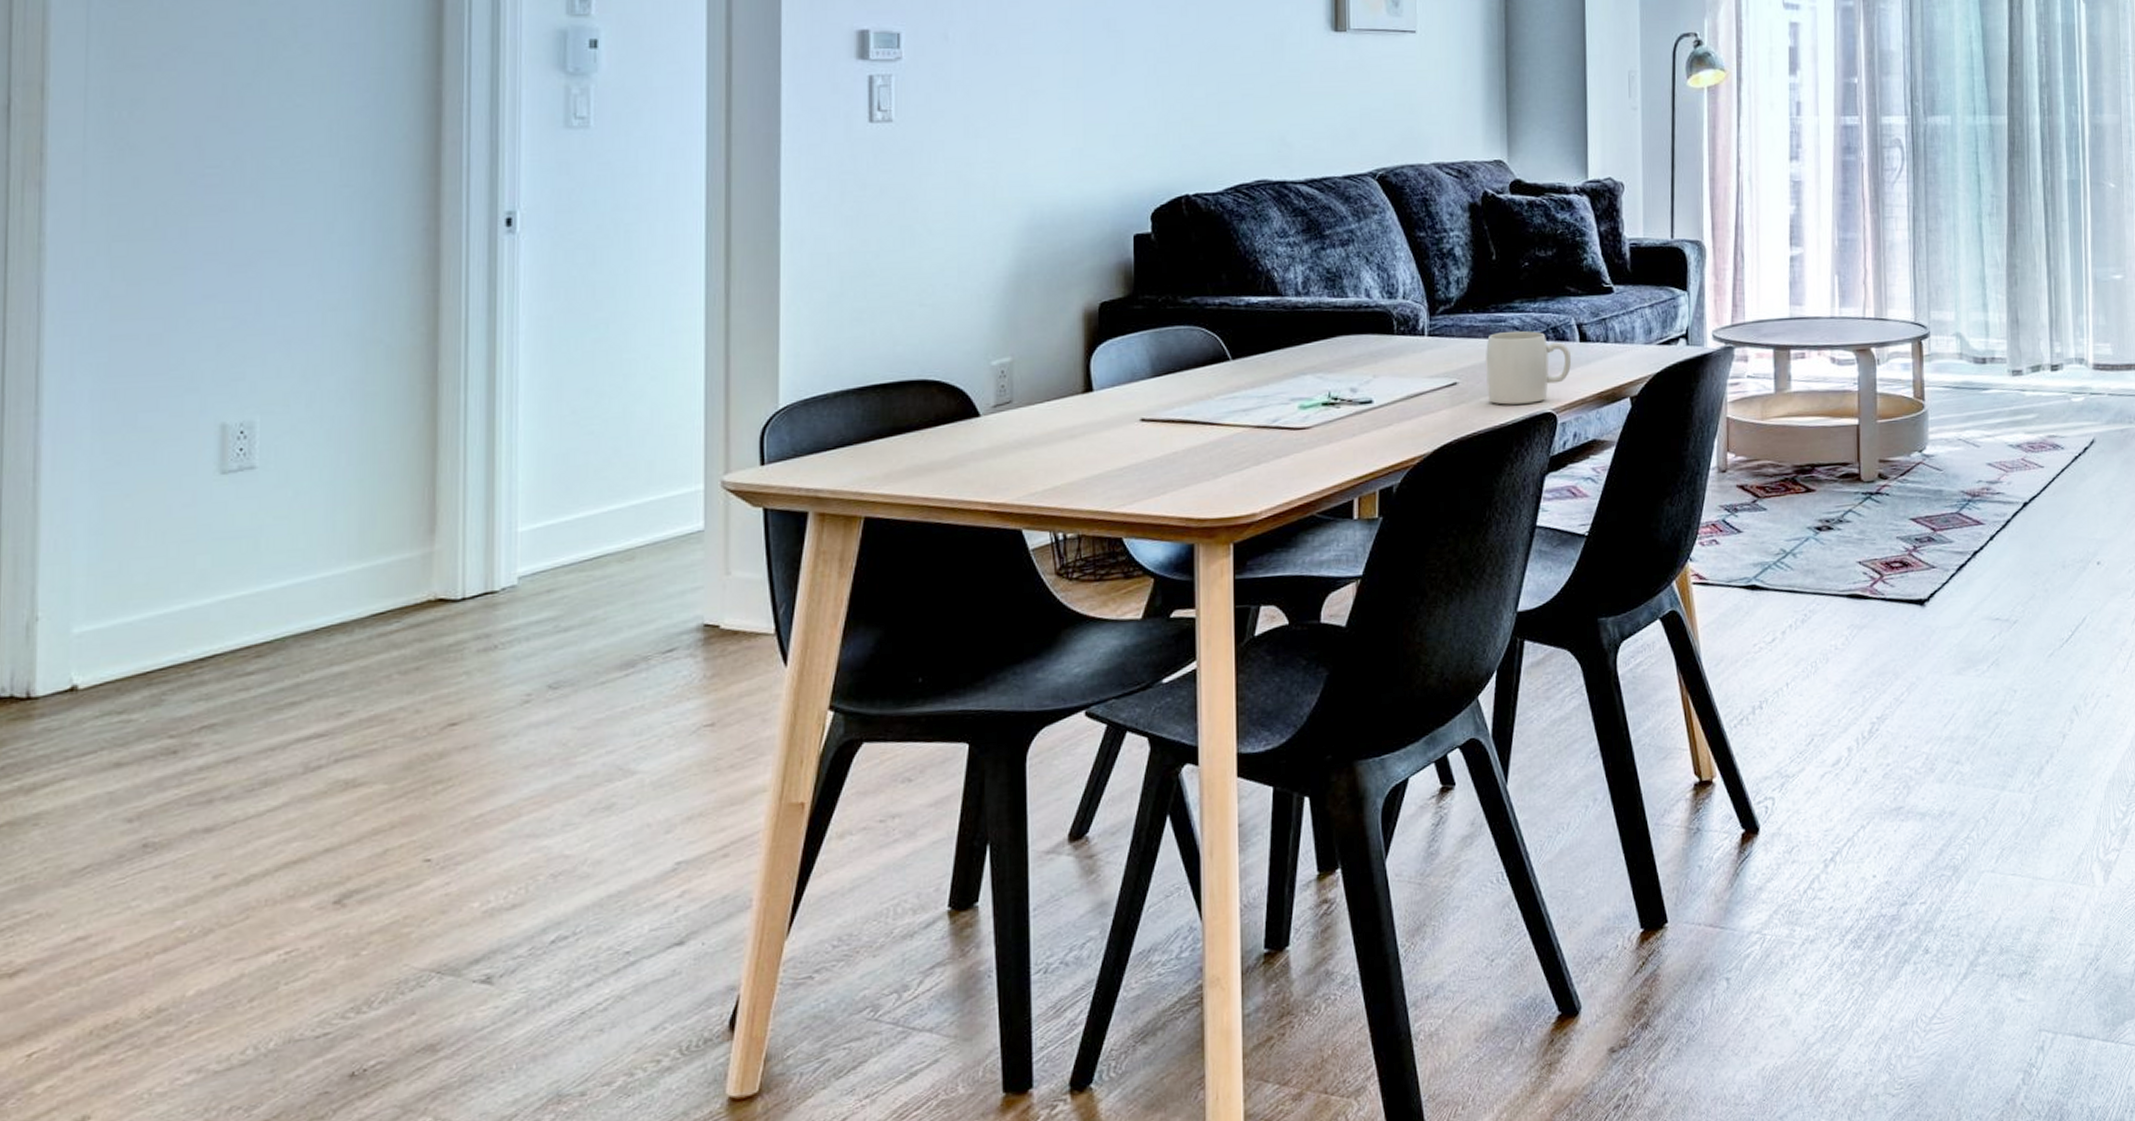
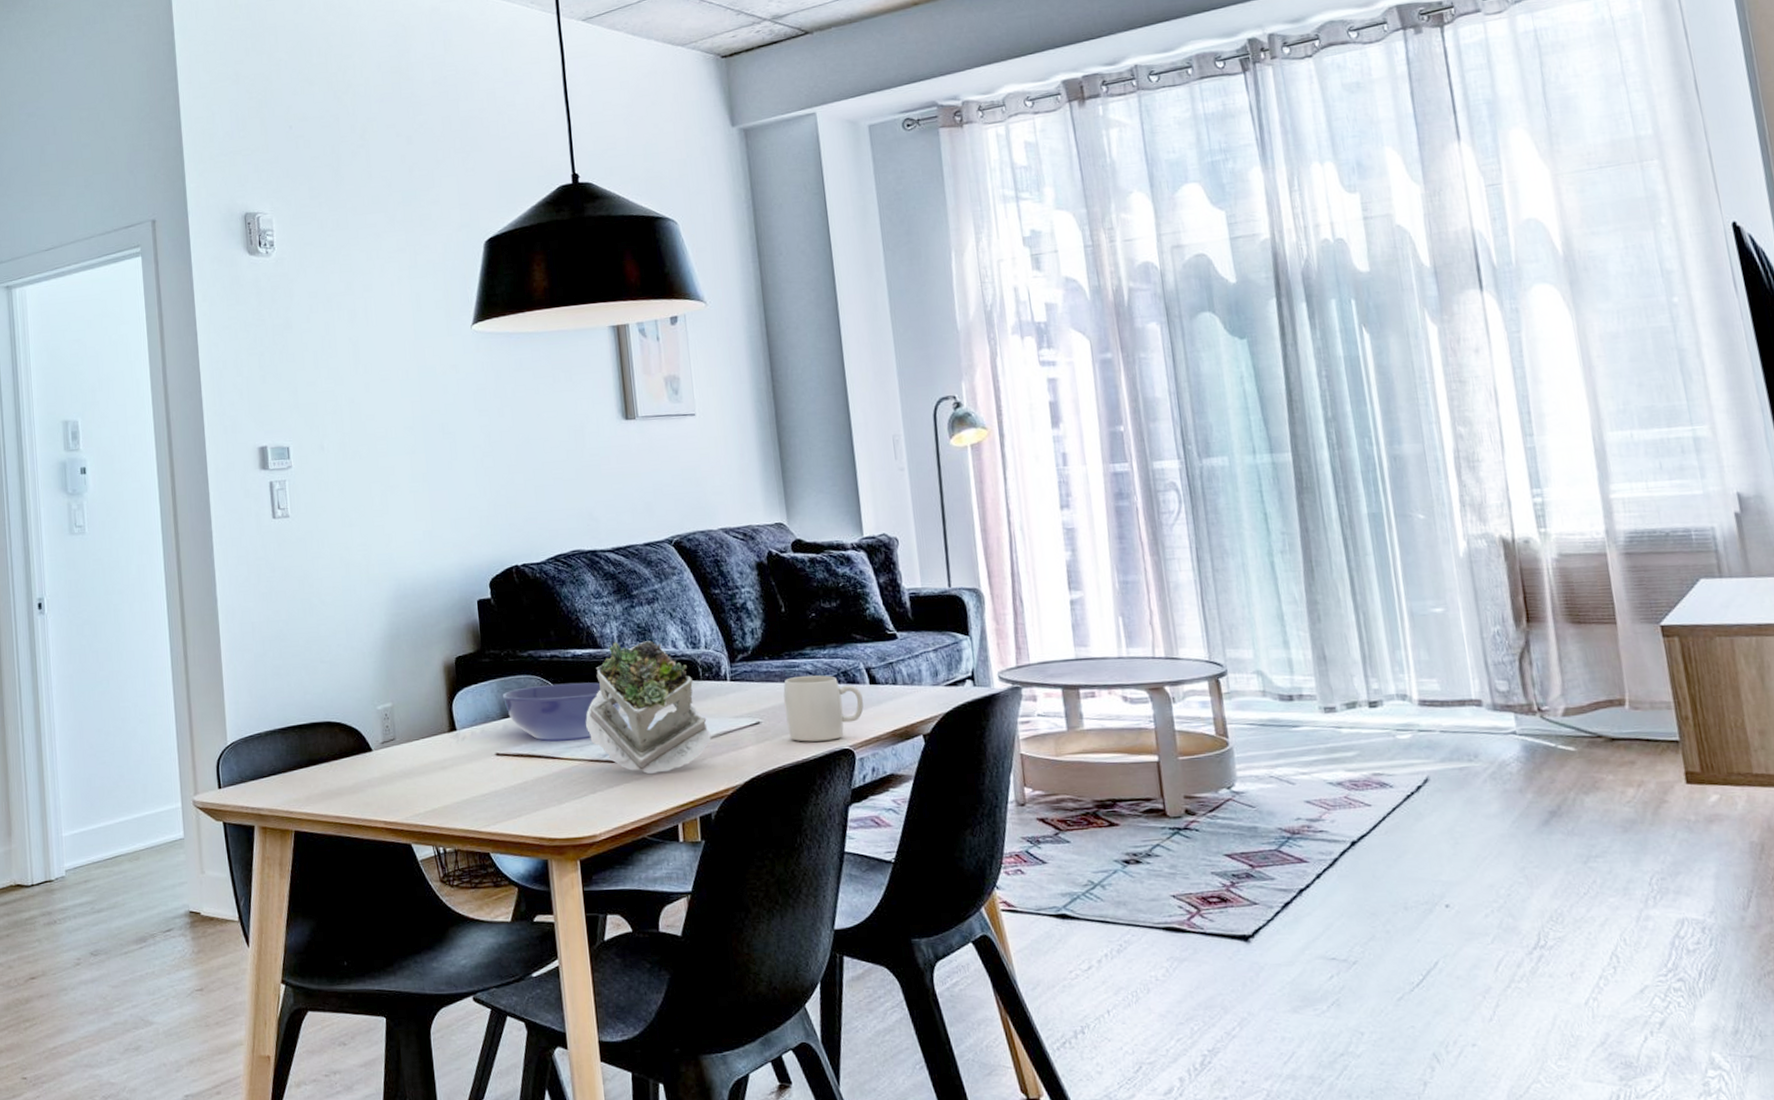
bowl: none [1156,335,1299,405] -> present [503,682,621,742]
succulent plant: none [1255,288,1401,442] -> present [586,641,711,774]

